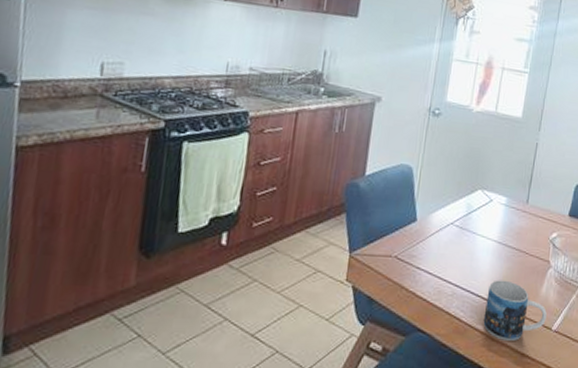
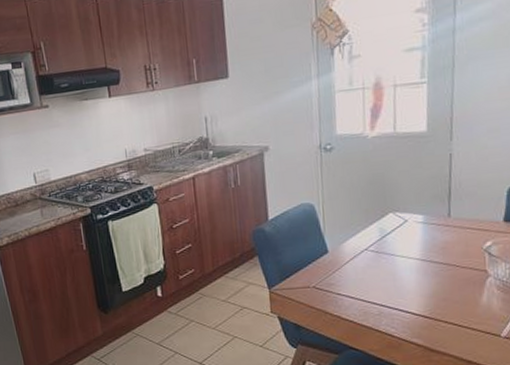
mug: present [483,280,547,341] -> none [417,294,492,350]

